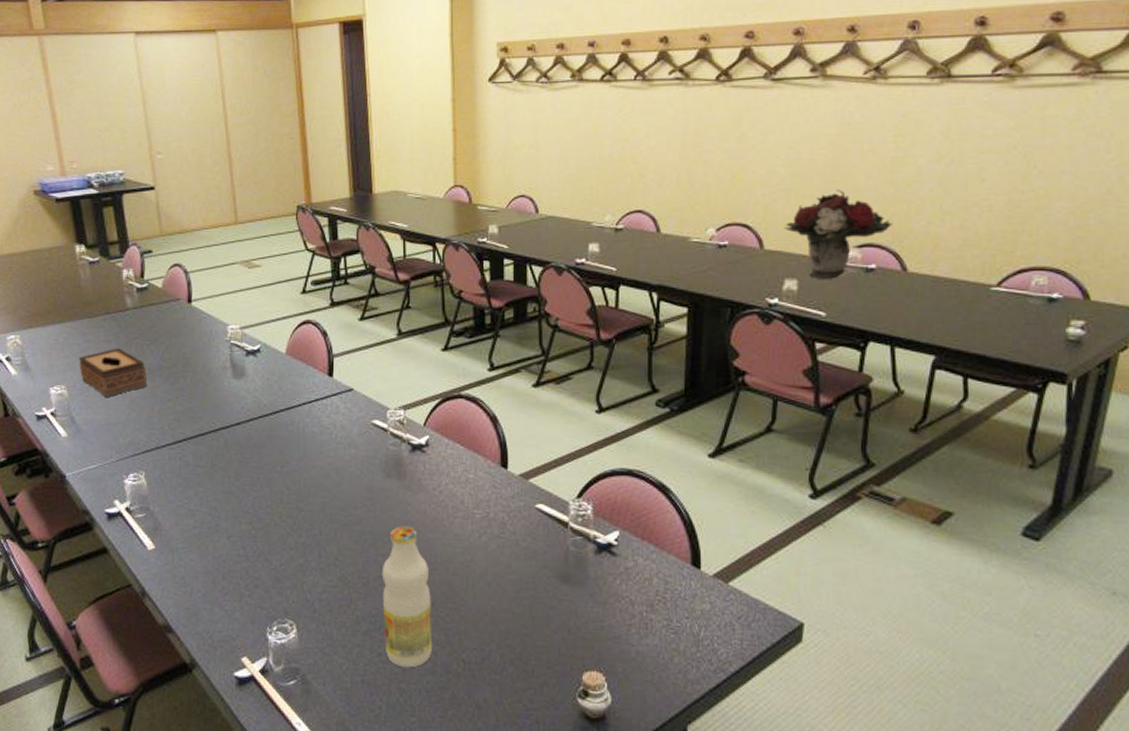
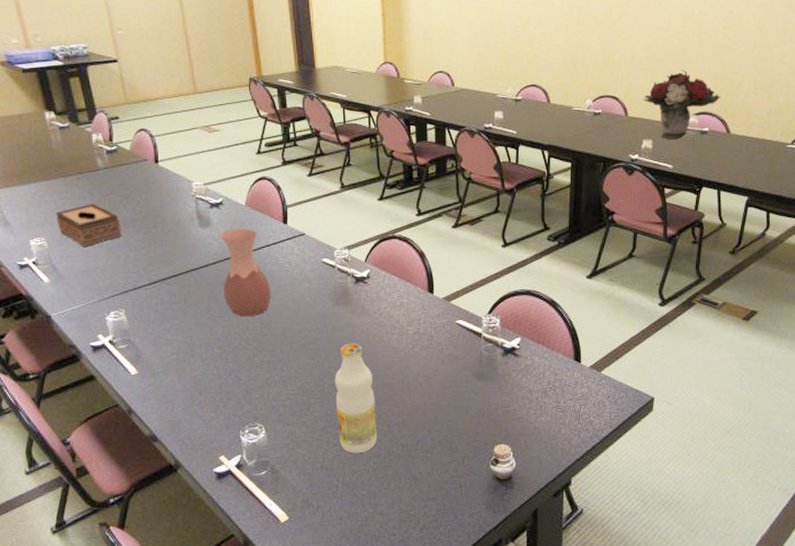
vase: none [256,380,311,487] -> present [220,228,271,317]

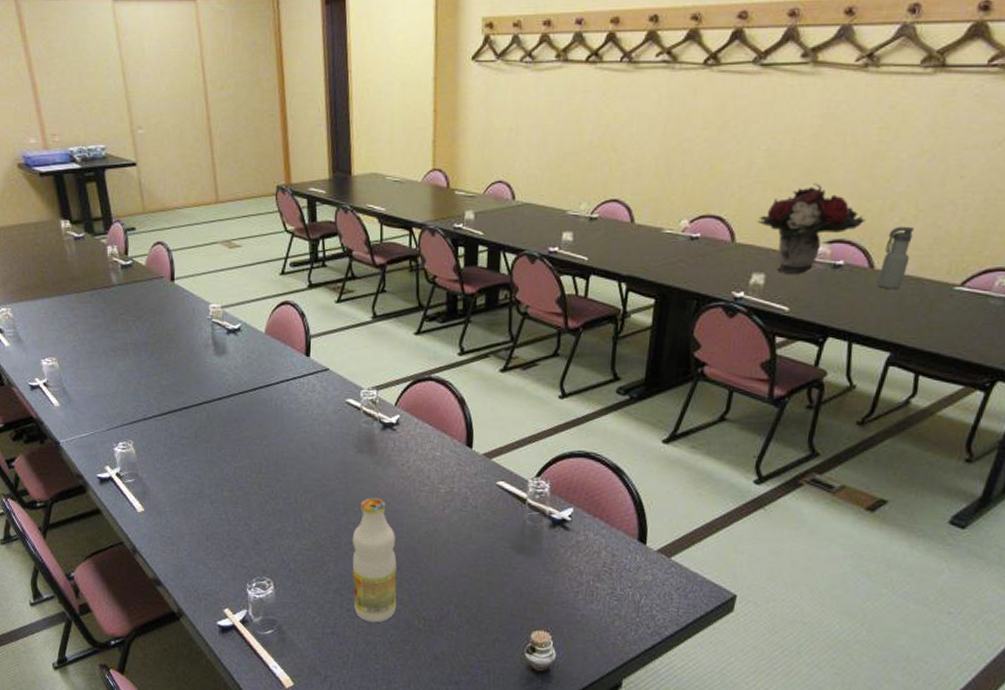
tissue box: present [56,204,122,248] -> none [68,323,134,371]
vase: present [220,228,271,317] -> none [236,358,288,459]
water bottle: none [733,101,756,148] -> present [876,226,915,289]

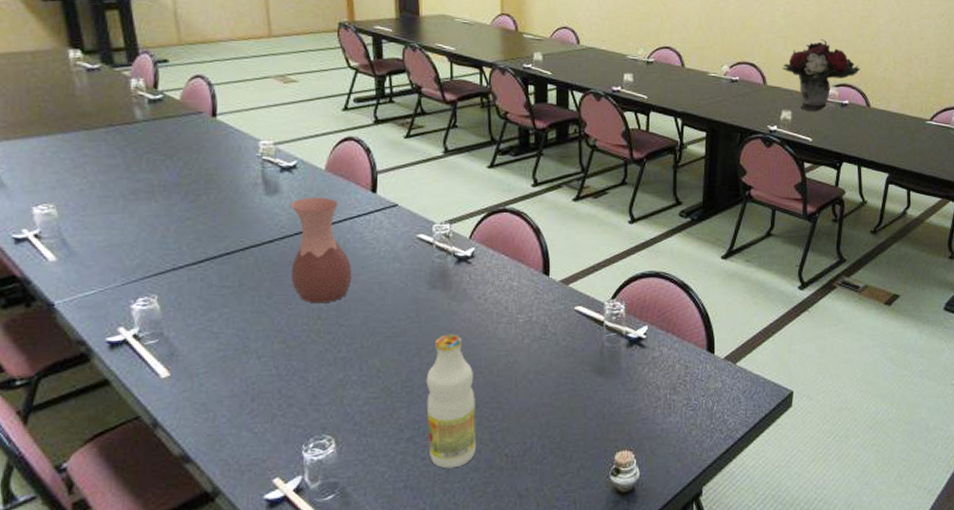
vase: none [236,358,288,459] -> present [291,197,352,304]
water bottle: present [876,226,915,289] -> none [873,74,895,123]

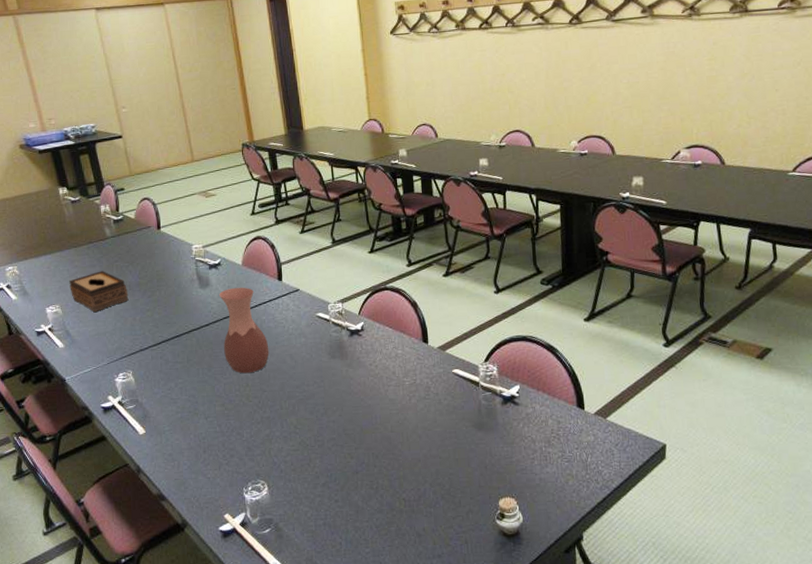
tissue box: none [73,163,162,218] -> present [69,271,129,313]
beverage bottle: present [426,334,477,469] -> none [333,396,379,510]
flower arrangement: present [781,39,861,111] -> none [629,104,712,175]

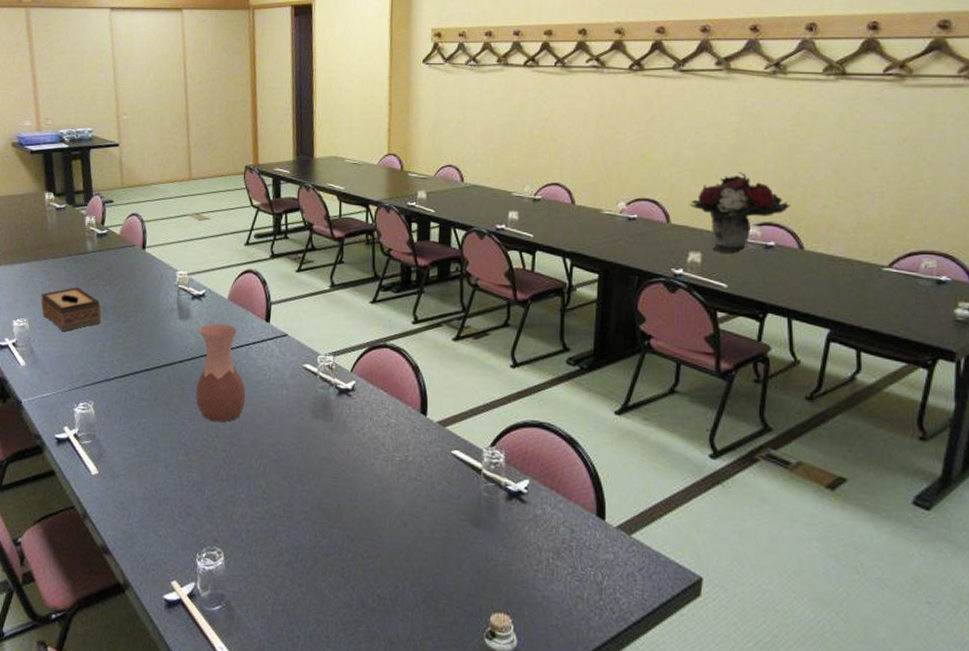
flower arrangement: none [629,104,712,175] -> present [689,172,791,254]

